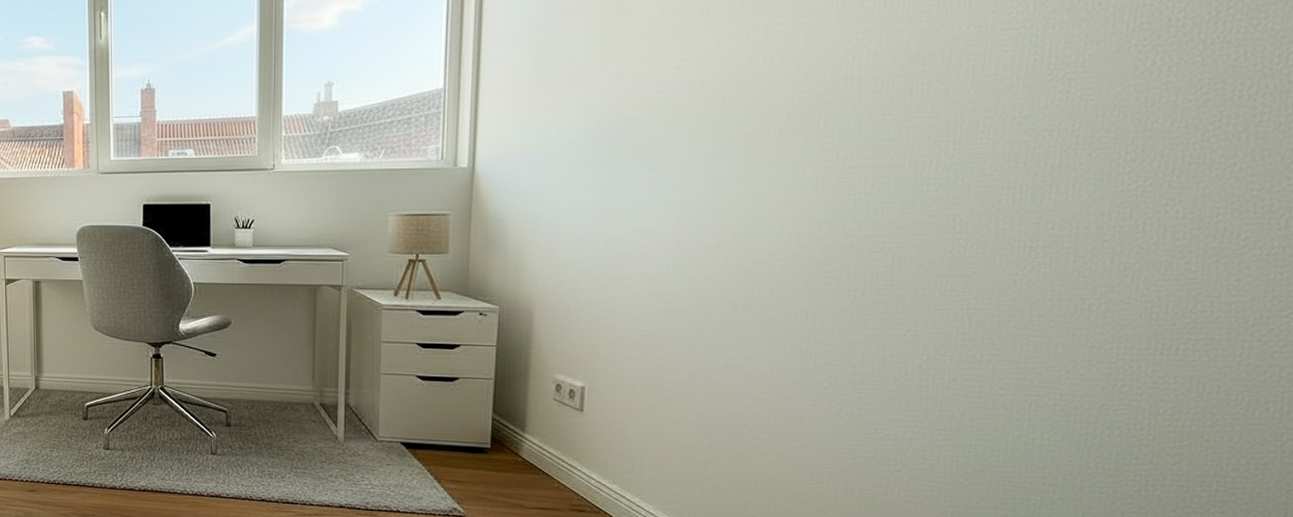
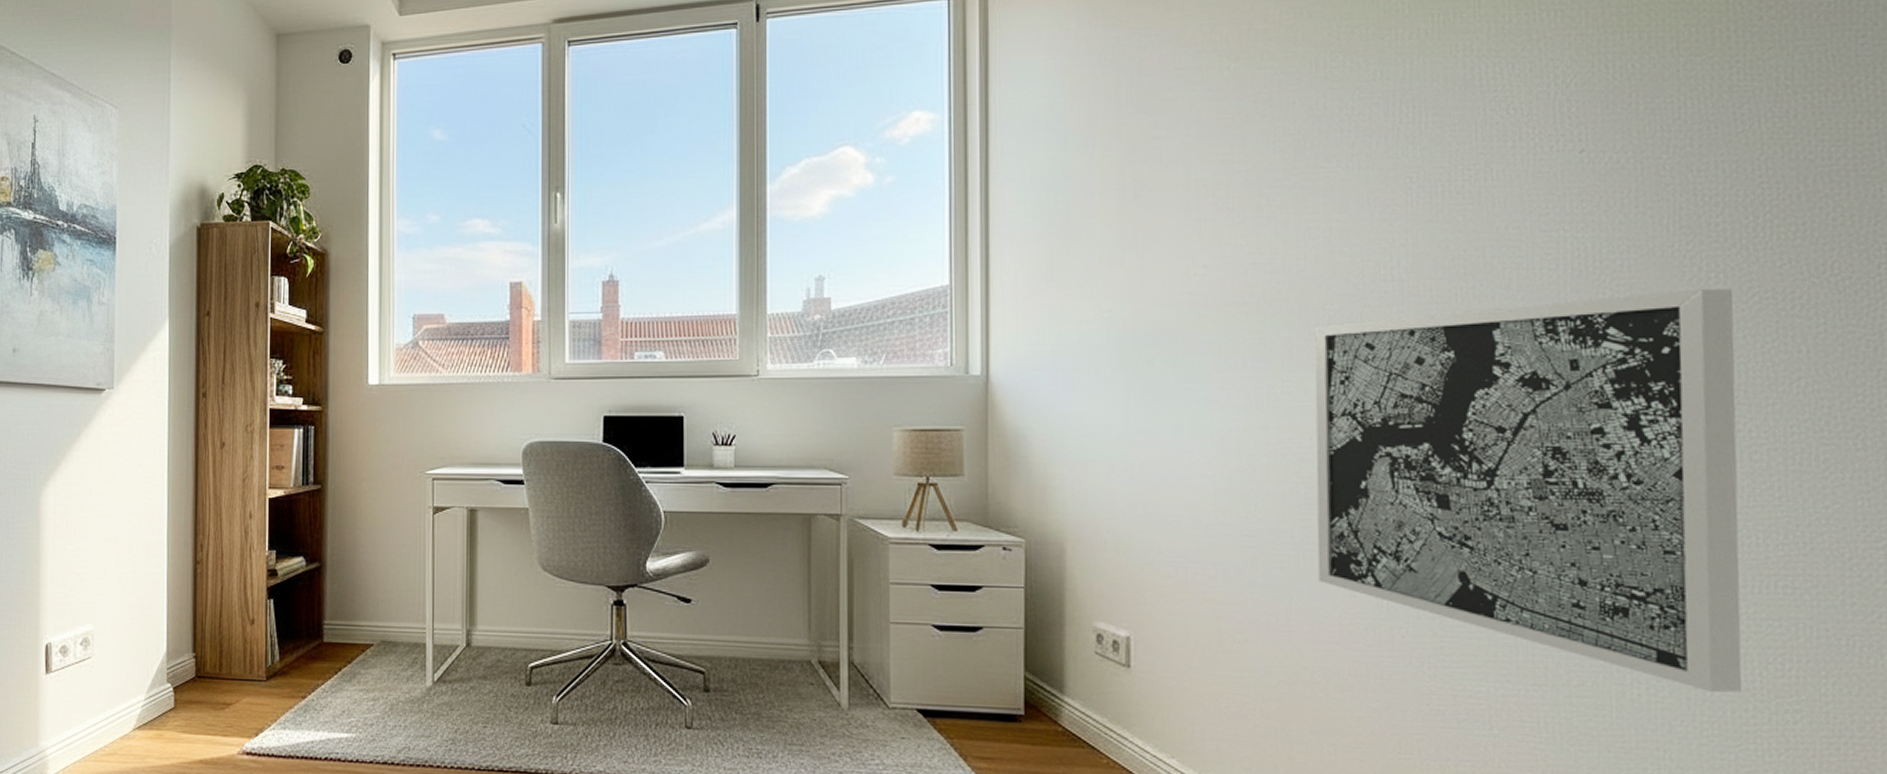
wall art: none [754,81,1184,438] -> present [1314,289,1742,692]

